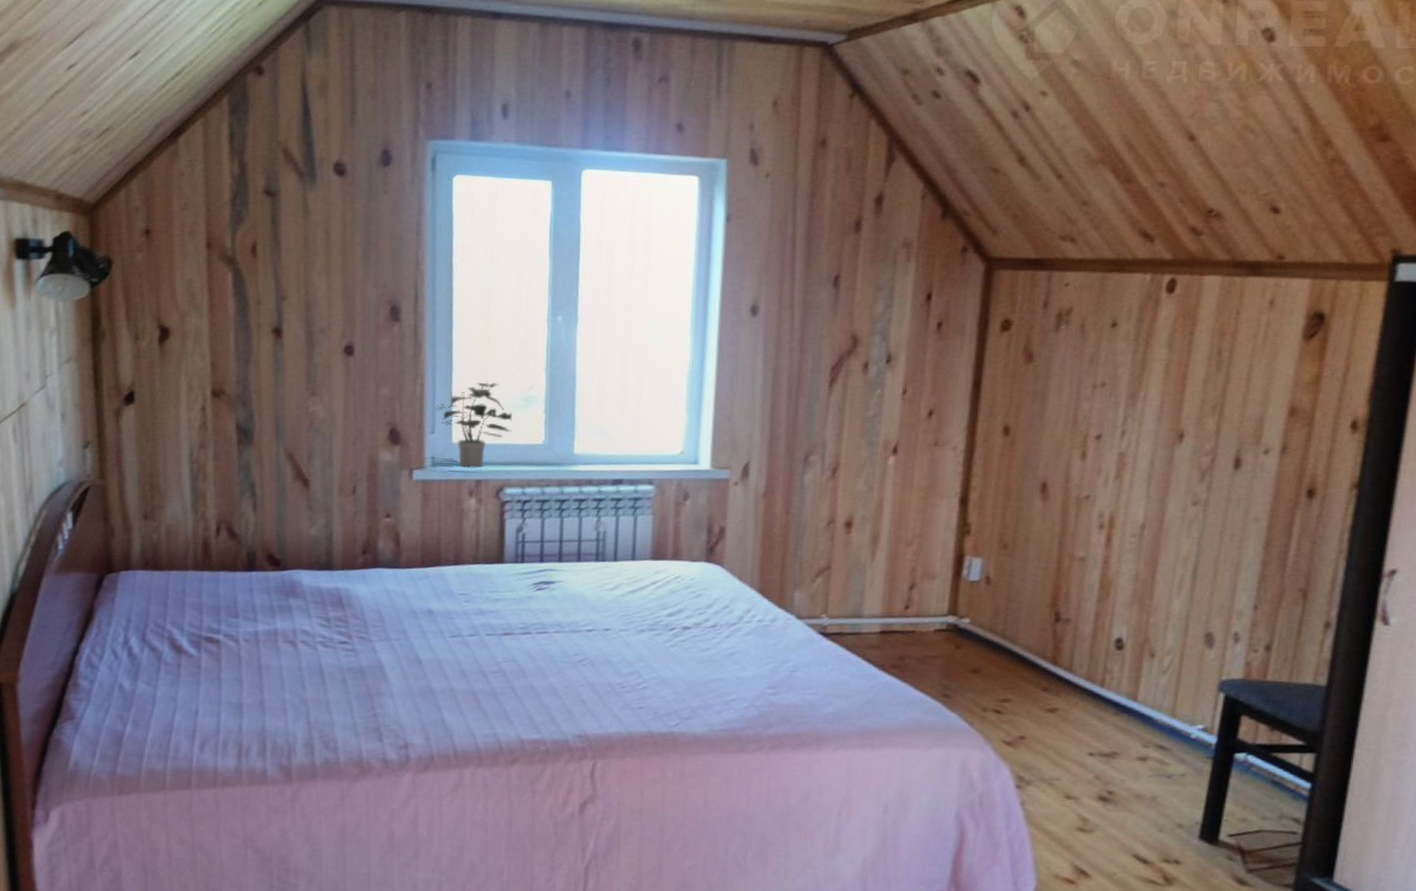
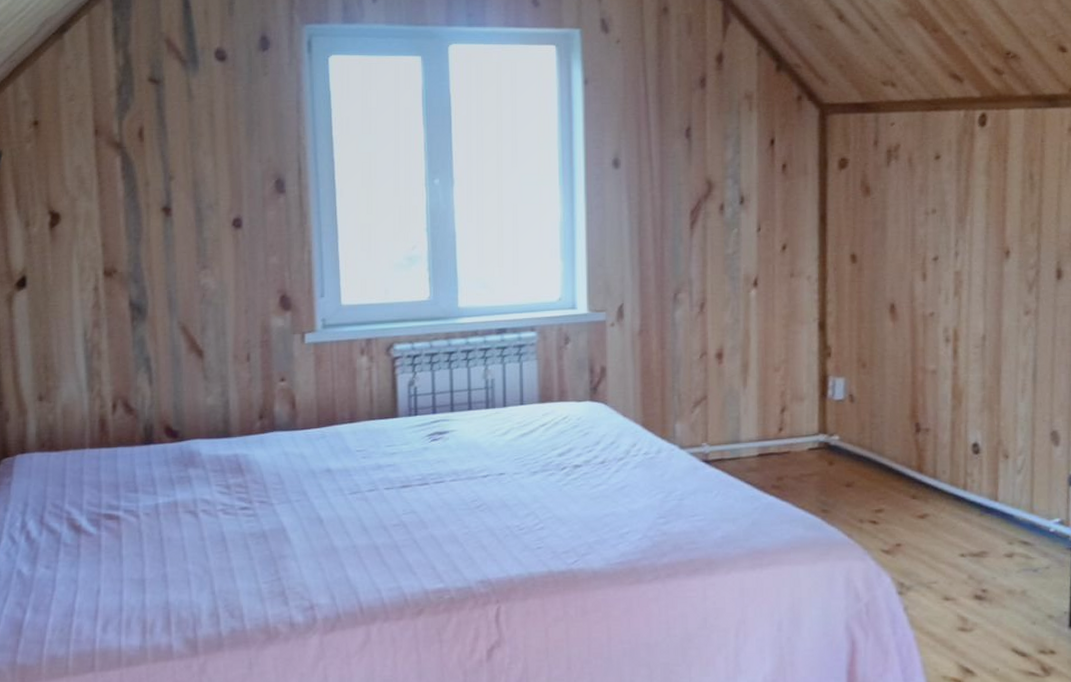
potted plant: present [436,381,512,469] -> none [324,244,398,328]

